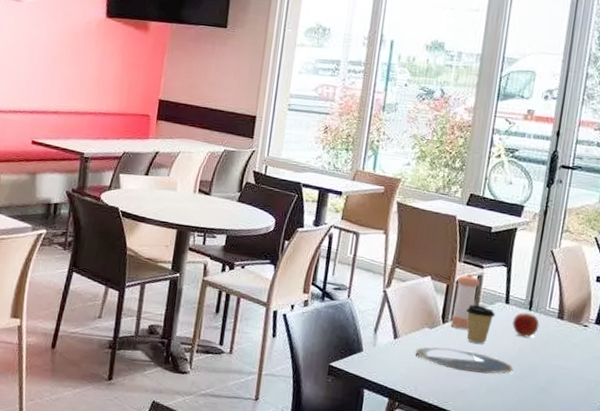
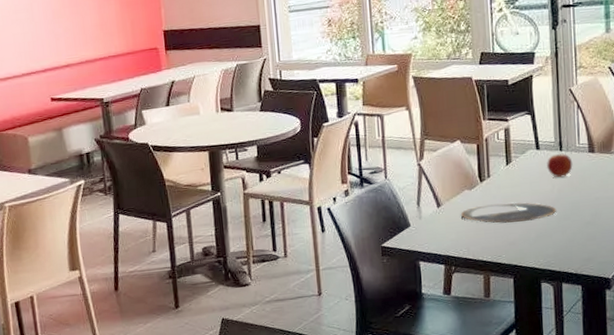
pepper shaker: present [450,274,480,330] -> none [485,129,507,184]
coffee cup: present [466,304,495,345] -> none [500,156,529,195]

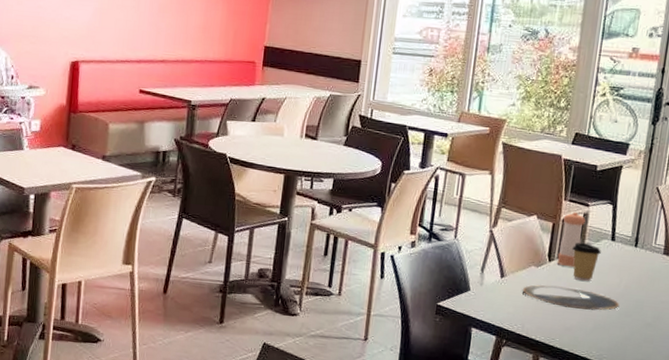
pepper shaker: none [485,129,507,184] -> present [557,212,586,267]
coffee cup: none [500,156,529,195] -> present [572,242,601,282]
apple: present [547,153,573,178] -> none [618,249,645,274]

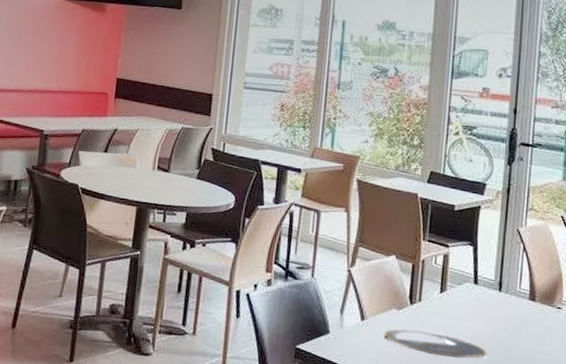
pepper shaker: present [557,212,586,267] -> none [419,253,446,311]
coffee cup: present [572,242,601,282] -> none [434,285,464,328]

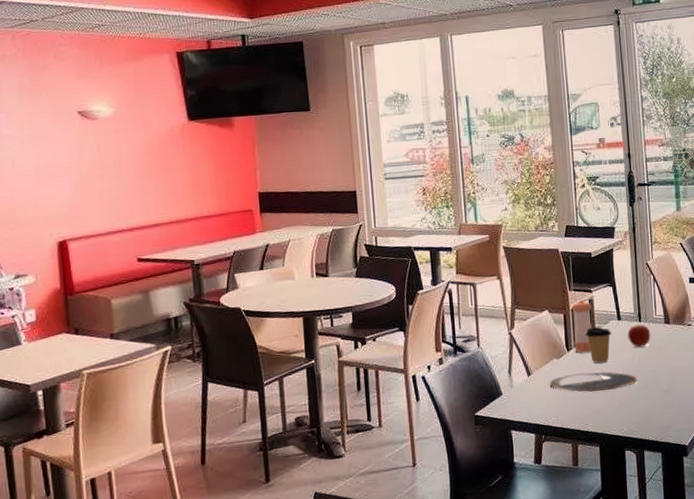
pepper shaker: none [419,253,446,311] -> present [571,300,592,353]
coffee cup: none [434,285,464,328] -> present [586,327,611,364]
apple: none [483,293,511,320] -> present [628,324,651,348]

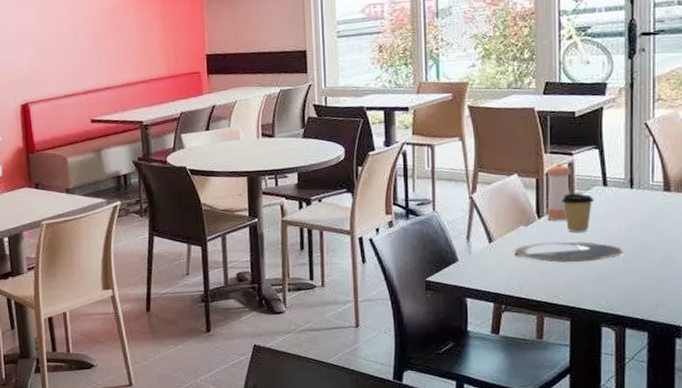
apple: present [628,324,651,348] -> none [615,191,645,217]

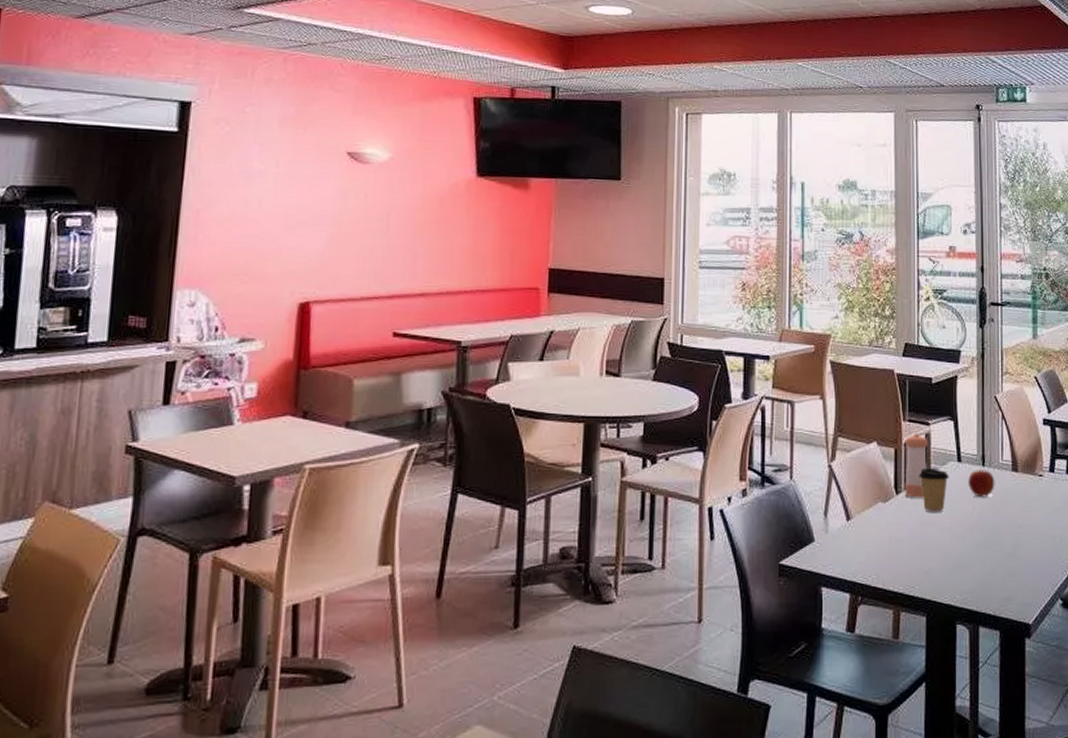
plate: present [514,241,624,262] -> none [871,522,977,547]
apple: none [615,191,645,217] -> present [968,468,995,498]

